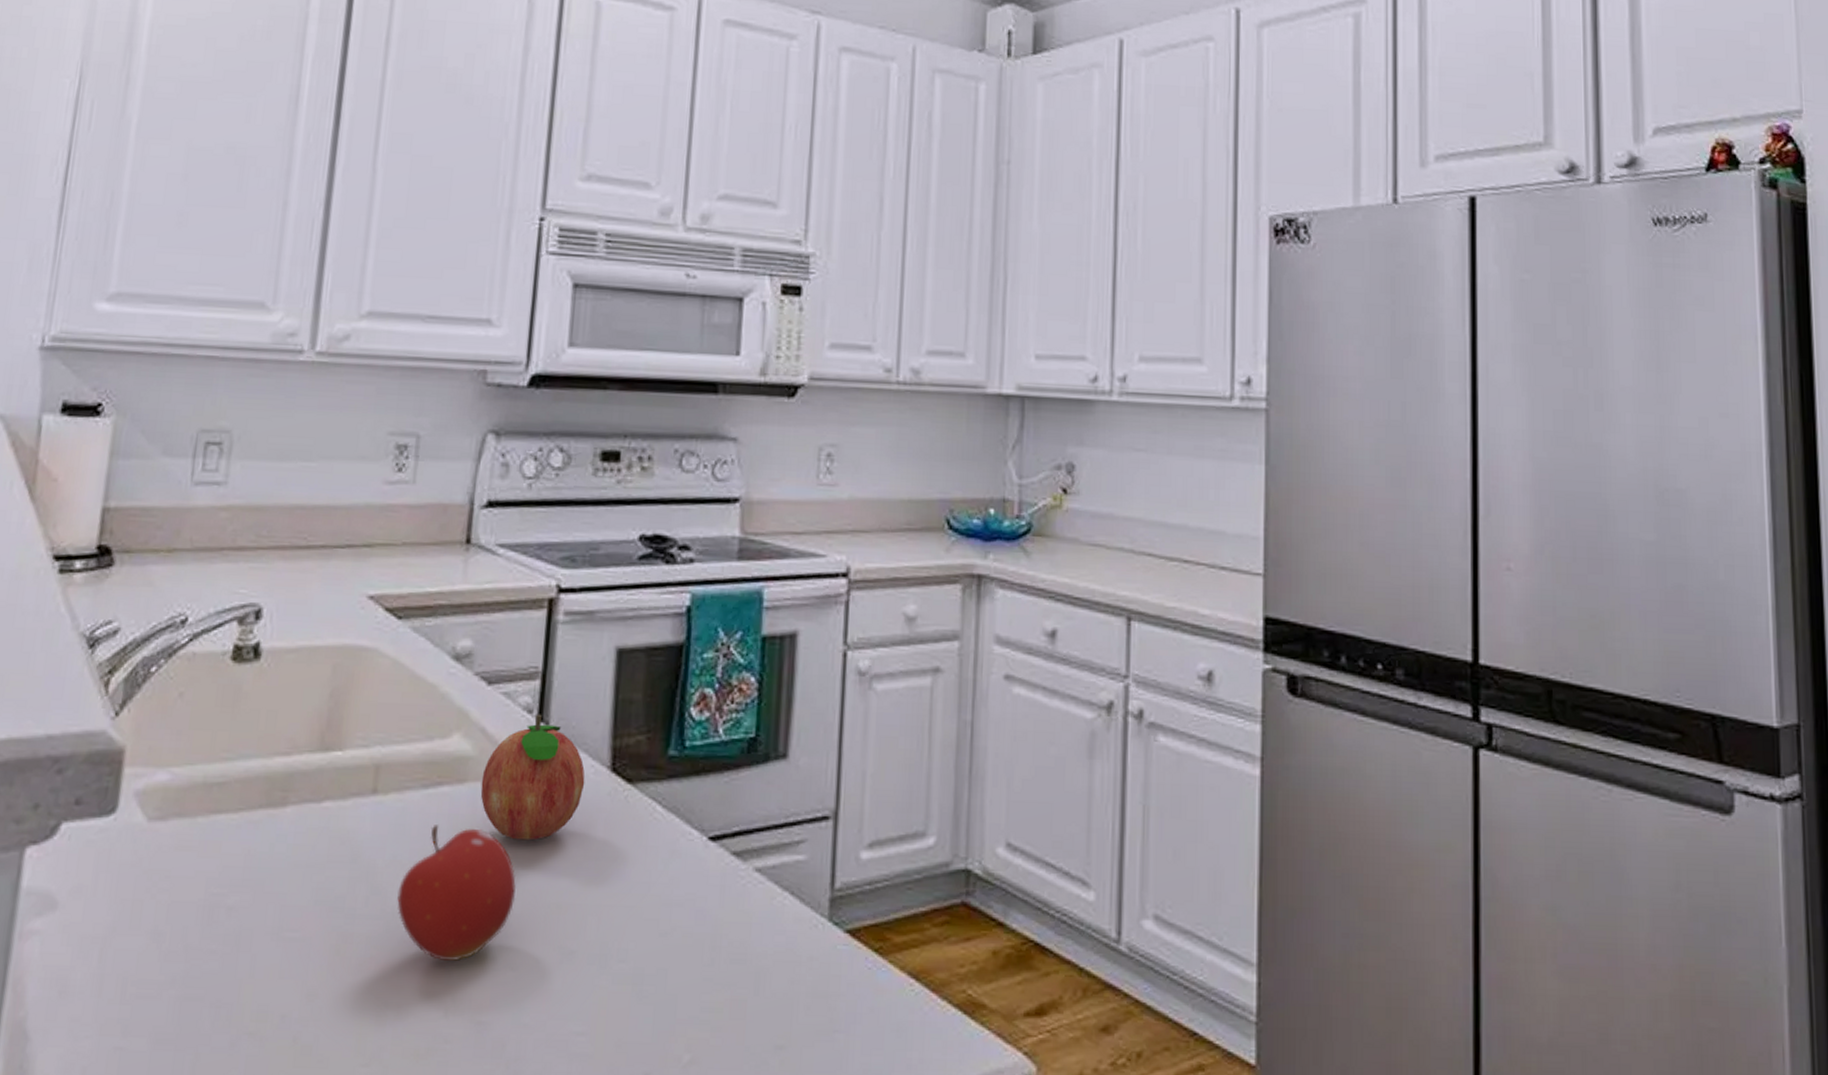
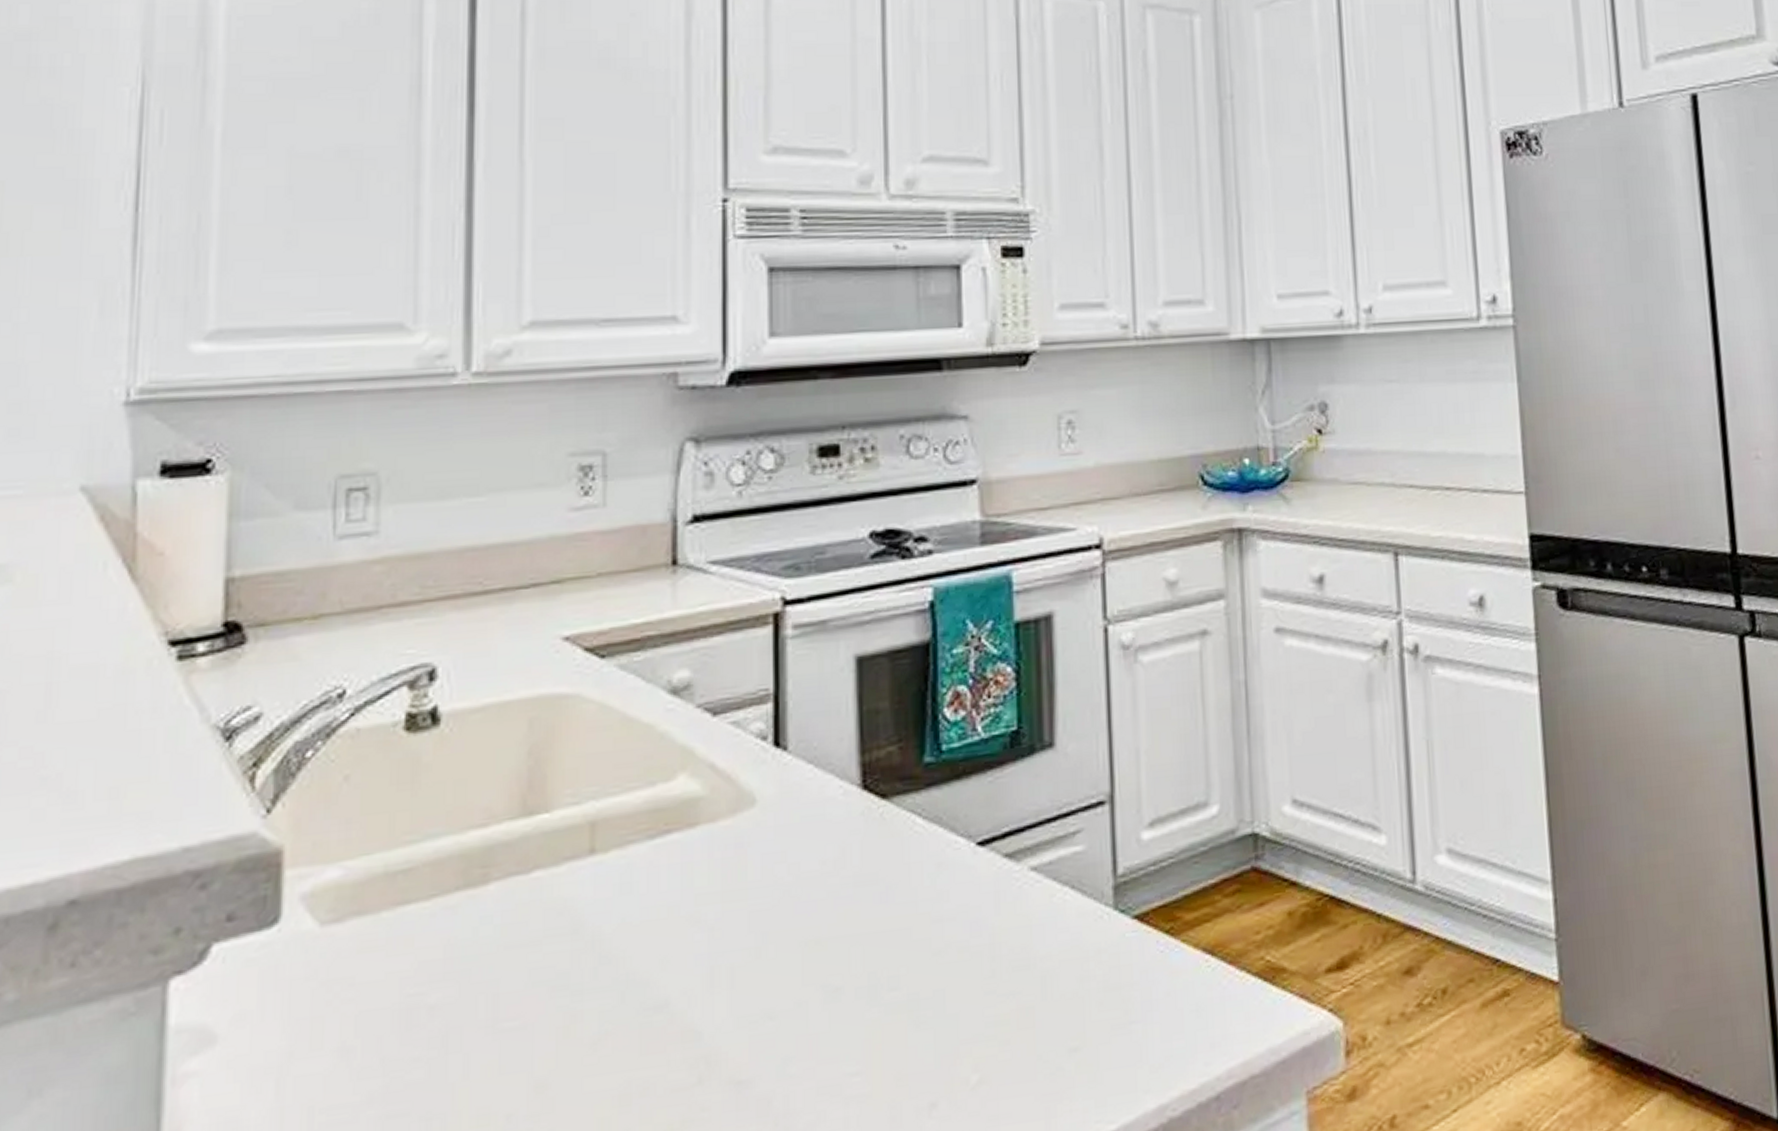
fruit: present [397,825,517,961] -> none [631,874,768,1024]
fruit: present [480,714,585,841] -> none [716,739,834,880]

